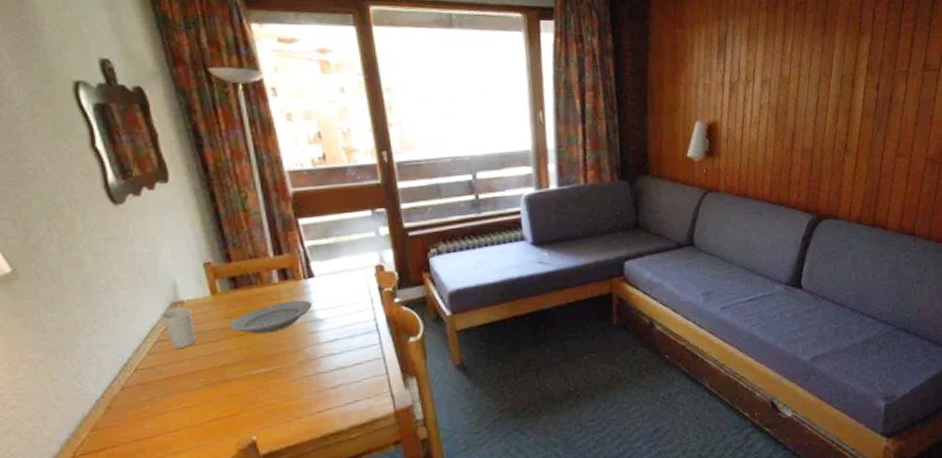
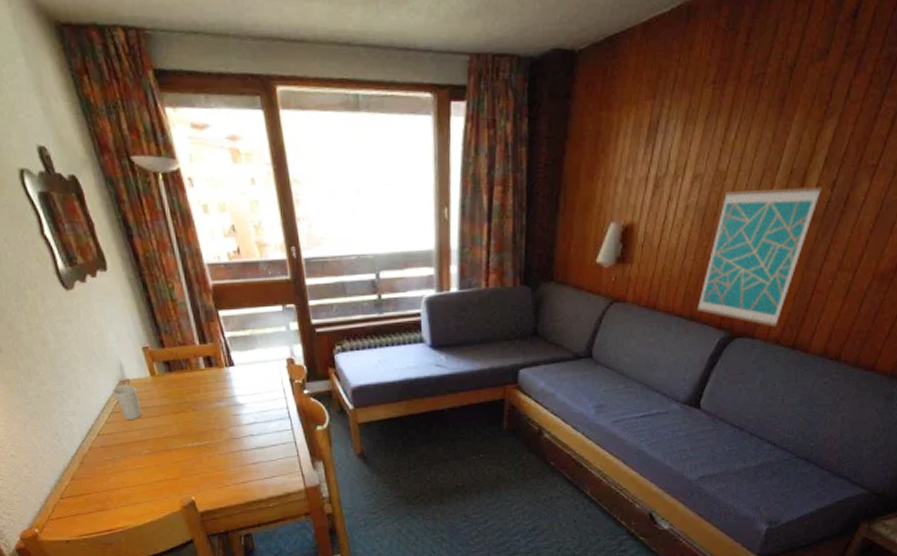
plate: present [229,300,312,334] -> none [167,385,234,413]
wall art: none [783,88,870,209] -> present [696,186,823,328]

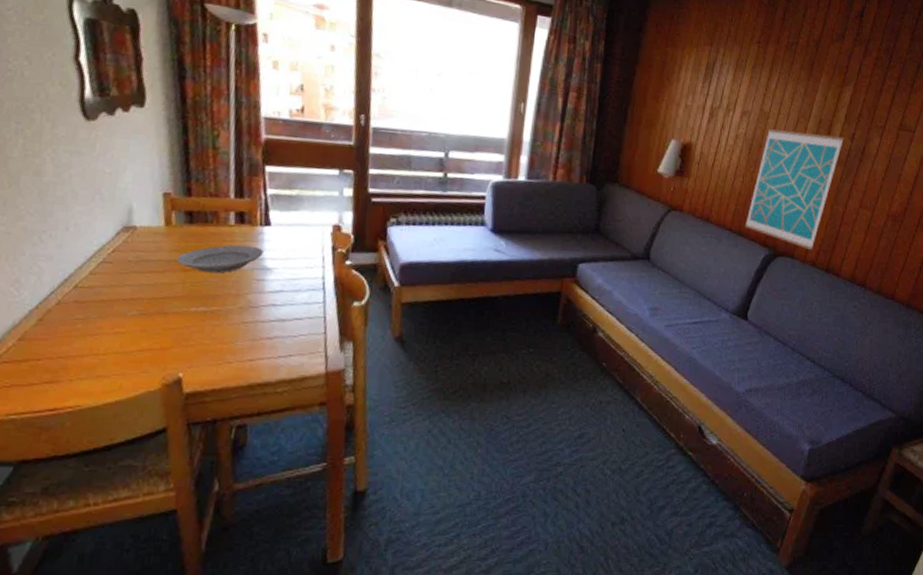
cup: present [111,384,142,419] -> none [109,231,143,273]
plate: none [167,385,234,413] -> present [177,244,264,274]

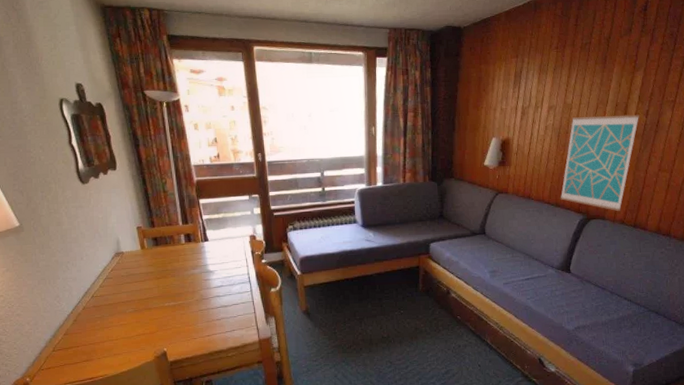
plate: present [177,244,264,274] -> none [152,256,206,279]

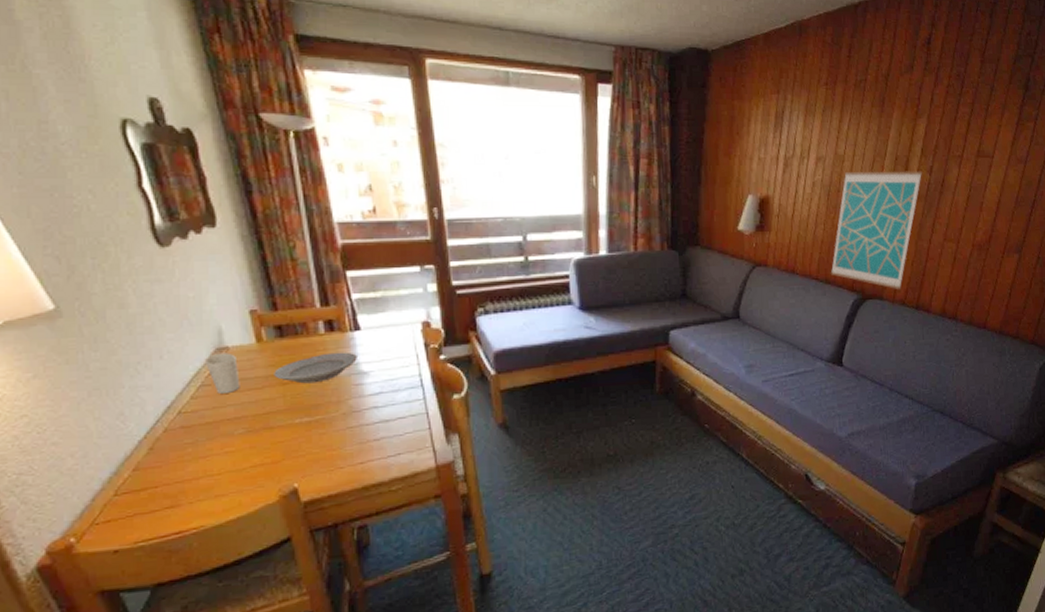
cup: none [108,256,131,284] -> present [204,352,240,394]
plate: none [152,256,206,279] -> present [274,352,357,384]

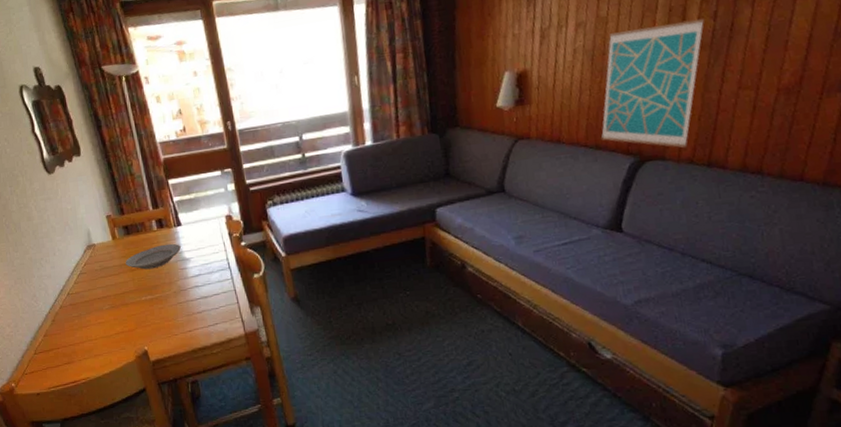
cup: present [204,352,240,394] -> none [80,248,105,279]

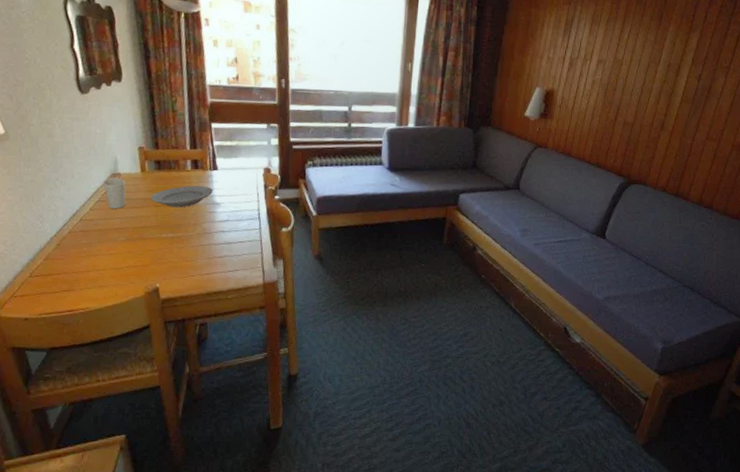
cup: none [80,248,105,279] -> present [102,177,126,209]
wall art: present [600,18,705,149] -> none [601,74,692,179]

